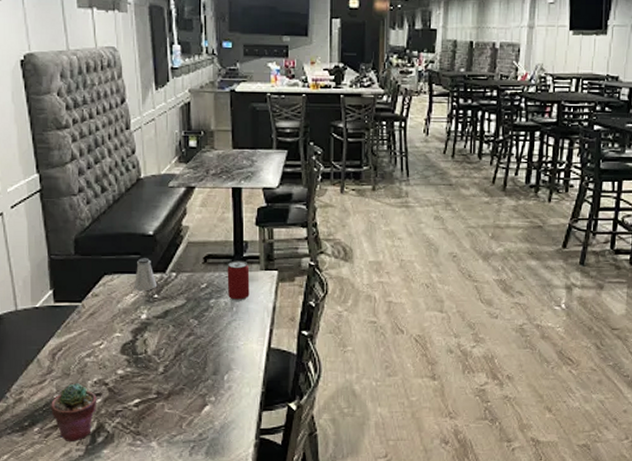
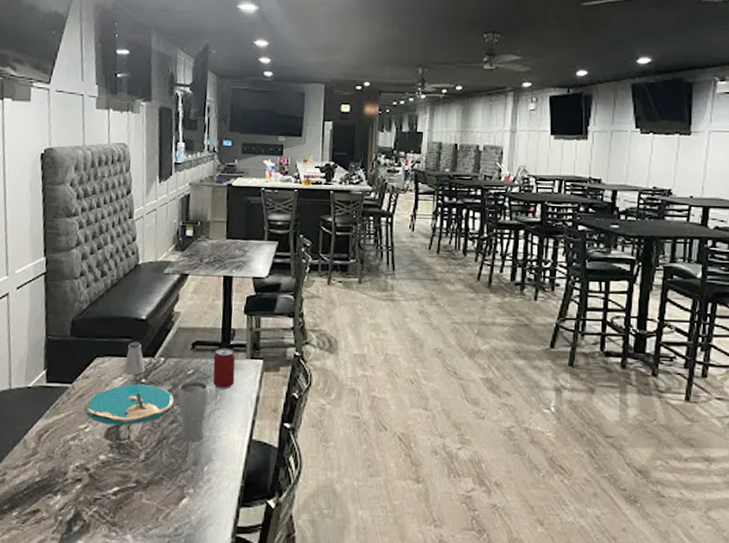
potted succulent: present [51,383,97,441] -> none [31,467,77,529]
plate: none [97,299,189,341] -> present [84,383,174,426]
drinking glass: none [192,293,225,354] -> present [177,380,209,443]

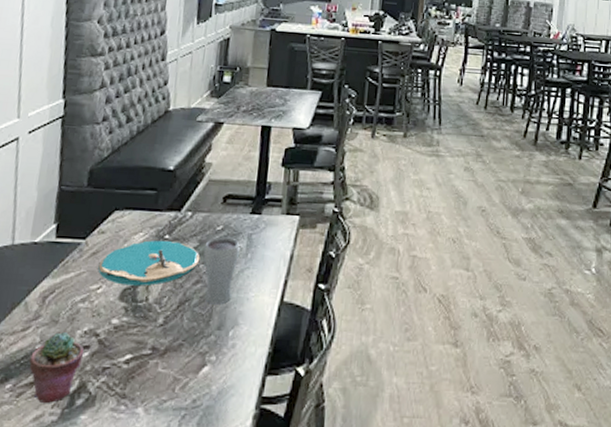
potted succulent: none [31,467,77,529] -> present [29,332,85,403]
saltshaker: present [123,342,146,375] -> none [144,194,171,230]
beer can: present [213,348,236,389] -> none [244,202,270,247]

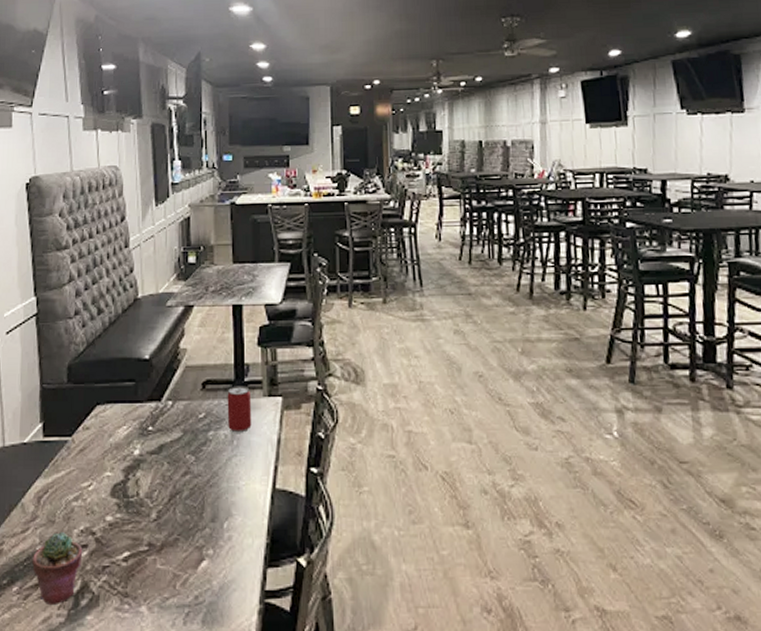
plate: present [98,240,200,286] -> none [87,432,186,481]
drinking glass: present [203,237,240,305] -> none [189,424,224,496]
beer can: none [244,202,270,247] -> present [227,386,252,433]

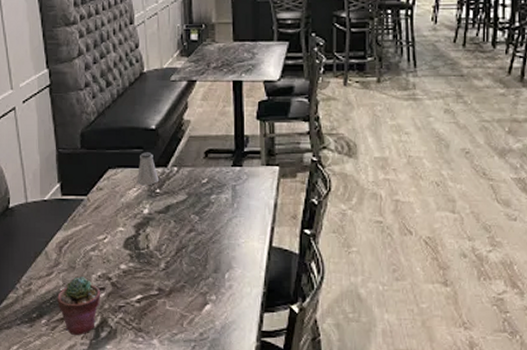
saltshaker: none [127,385,152,422] -> present [136,152,160,185]
beer can: present [227,386,252,433] -> none [228,155,251,197]

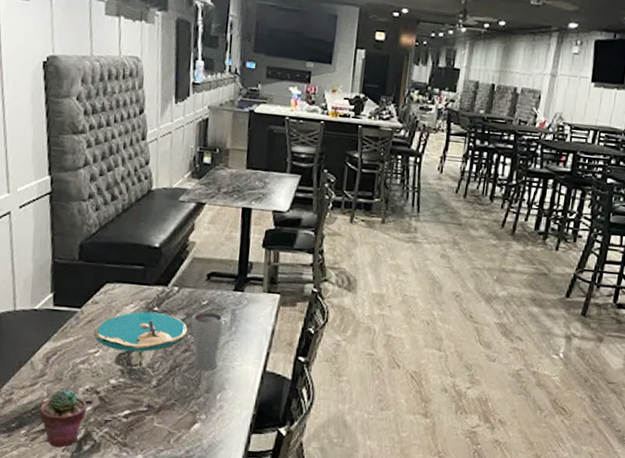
plate: none [102,194,191,236] -> present [94,311,188,352]
saltshaker: present [136,152,160,185] -> none [134,269,159,303]
drinking glass: none [193,189,225,251] -> present [190,311,224,371]

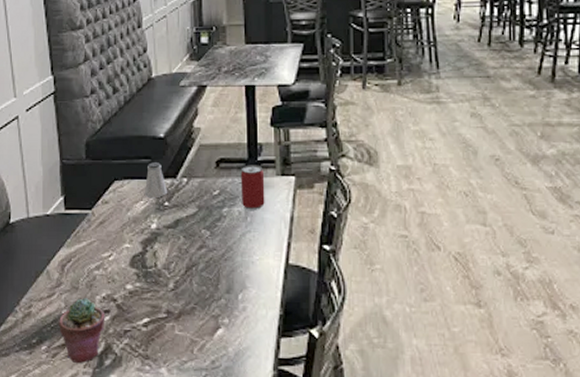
plate: present [94,311,188,352] -> none [107,207,201,253]
saltshaker: none [134,269,159,303] -> present [144,162,168,197]
drinking glass: present [190,311,224,371] -> none [204,201,238,269]
beer can: none [228,280,252,322] -> present [240,165,265,210]

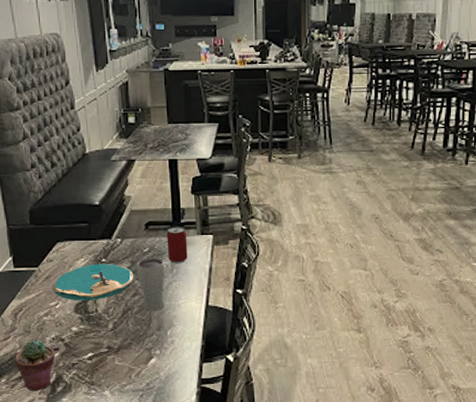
plate: none [107,207,201,253] -> present [53,263,134,301]
saltshaker: present [144,162,168,197] -> none [83,226,105,255]
drinking glass: none [204,201,238,269] -> present [136,257,166,311]

